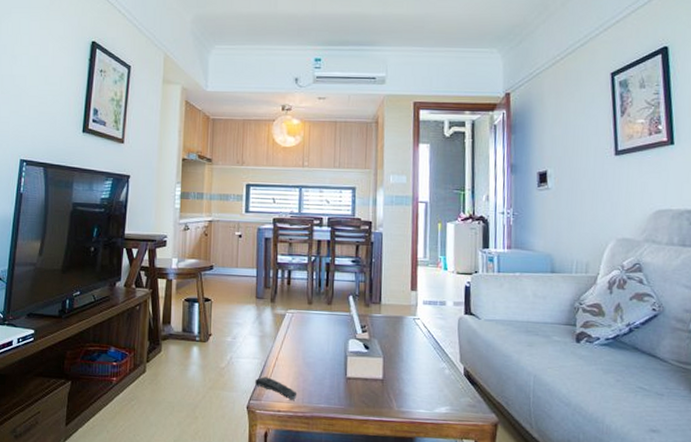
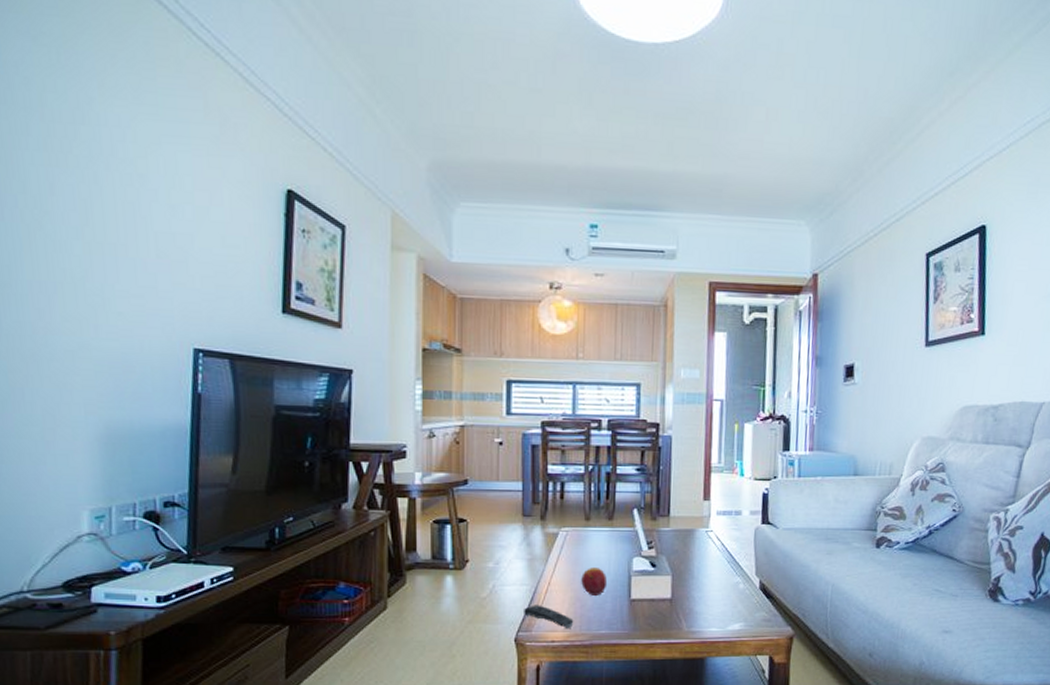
fruit: none [304,345,326,372] -> present [581,566,607,596]

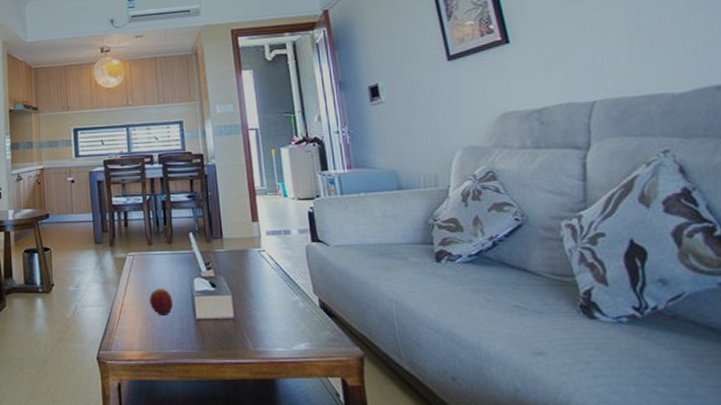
remote control: present [524,605,574,628] -> none [103,325,147,347]

